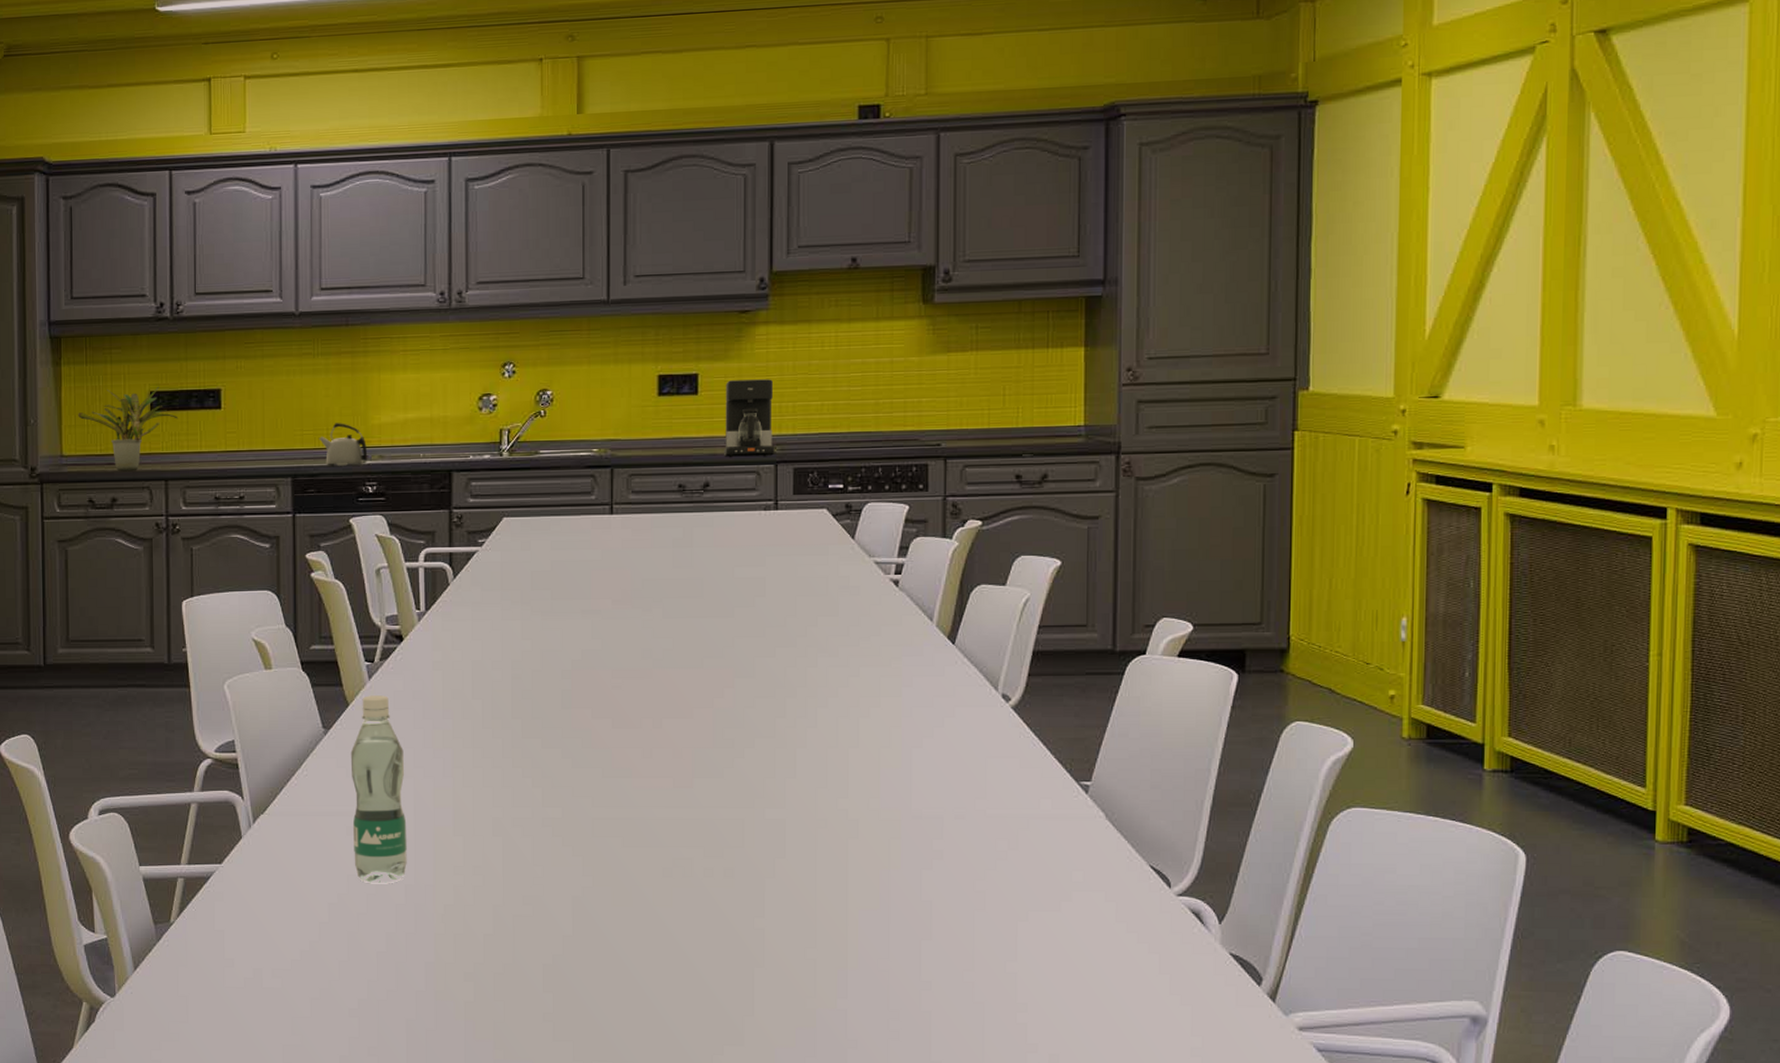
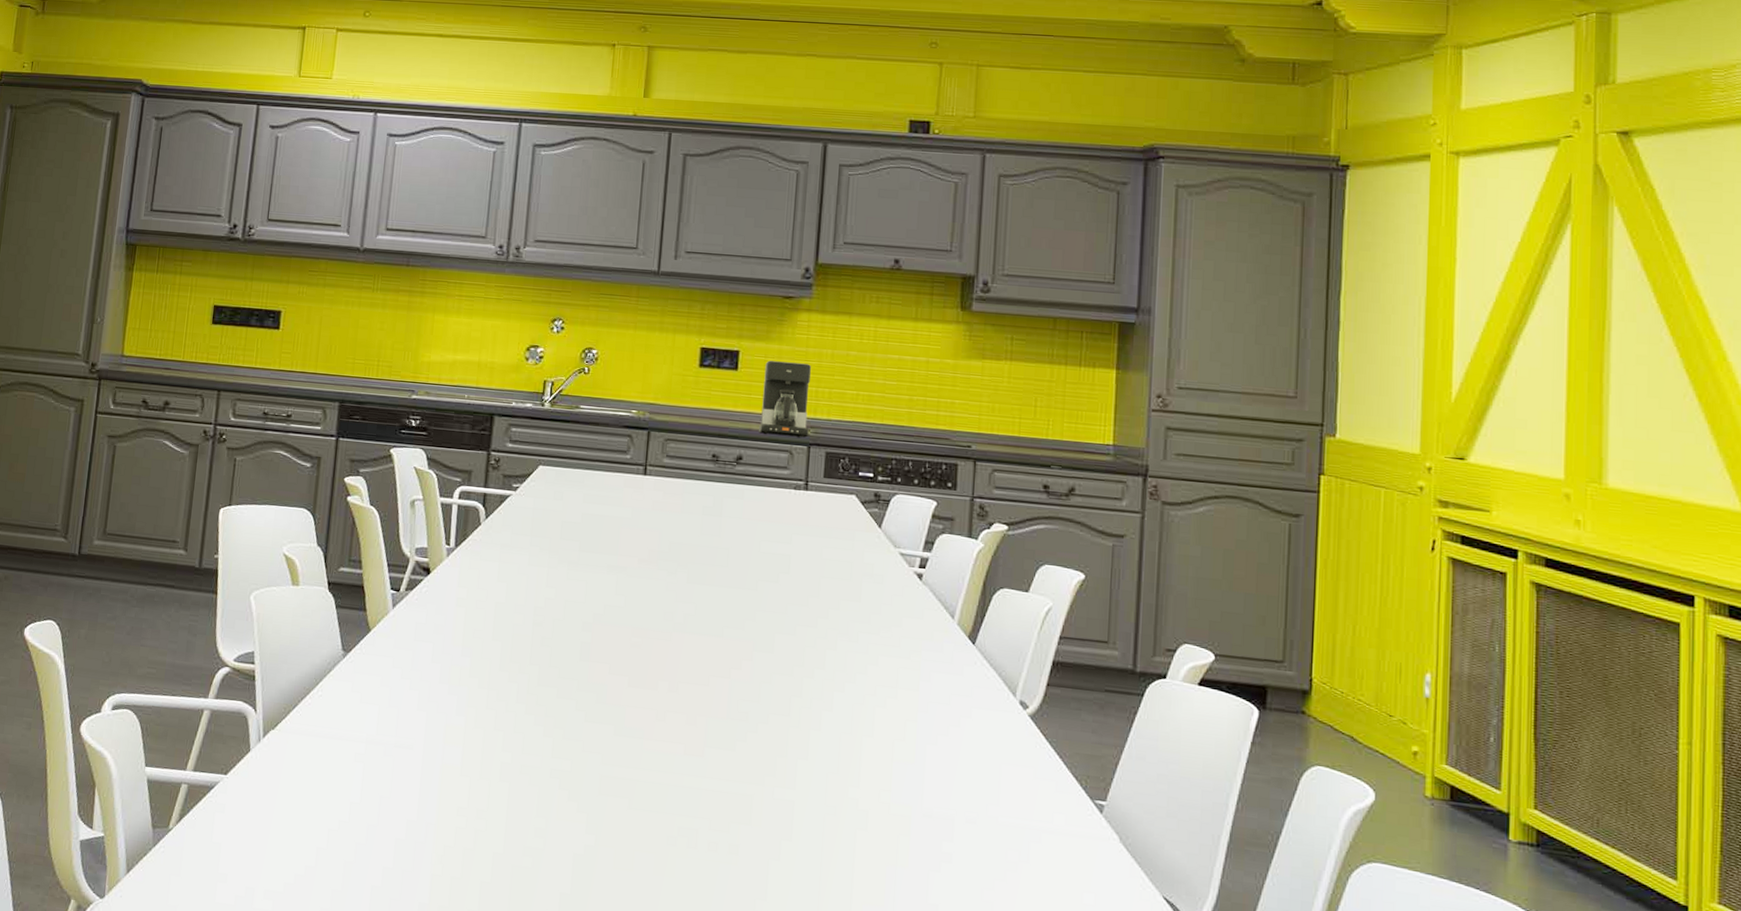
potted plant: present [78,387,178,472] -> none [143,299,237,379]
kettle: present [319,423,368,467] -> none [369,356,415,400]
bottle: present [350,695,407,884] -> none [358,623,420,817]

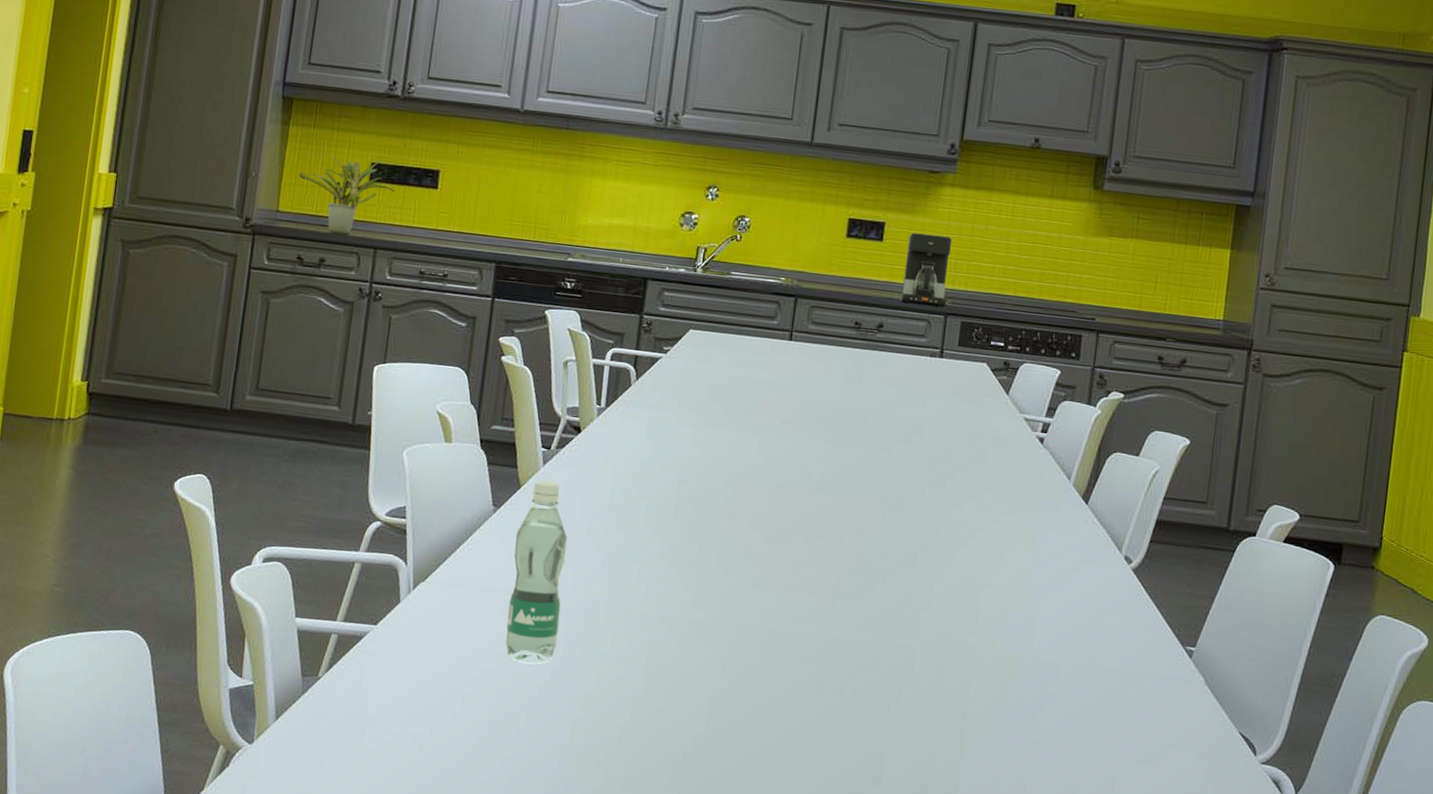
potted plant: none [143,299,237,379] -> present [299,155,395,236]
bottle: none [358,623,420,817] -> present [505,480,567,665]

